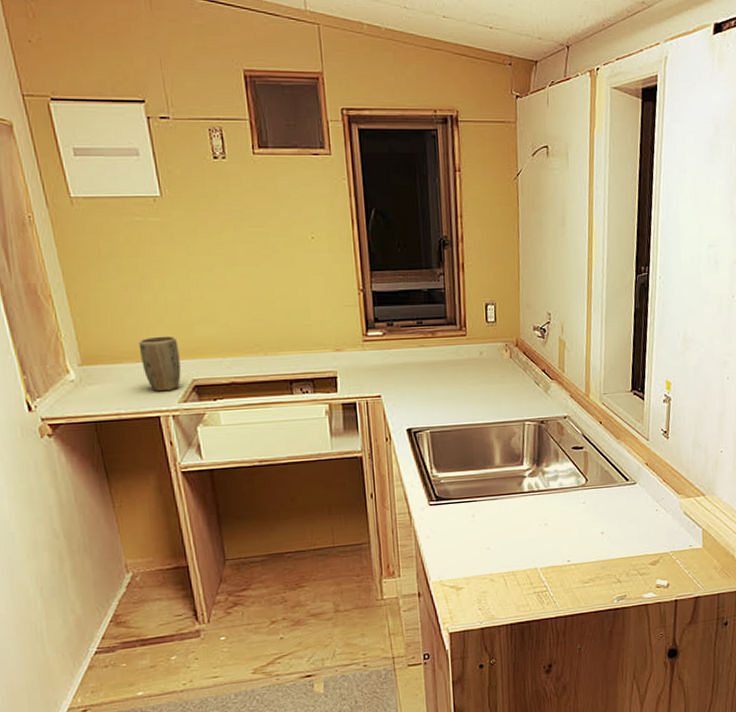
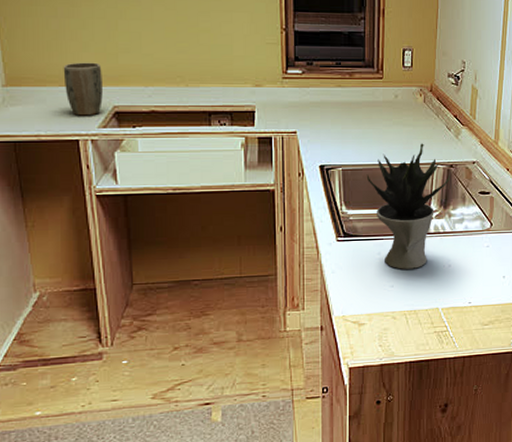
potted plant: none [455,400,542,531] -> present [366,143,450,270]

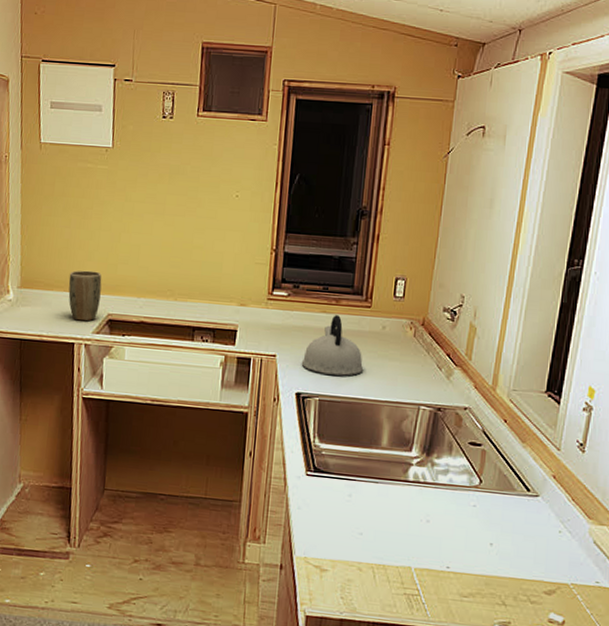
kettle: none [322,88,381,145] -> present [301,315,364,376]
potted plant: present [366,143,450,270] -> none [344,380,437,519]

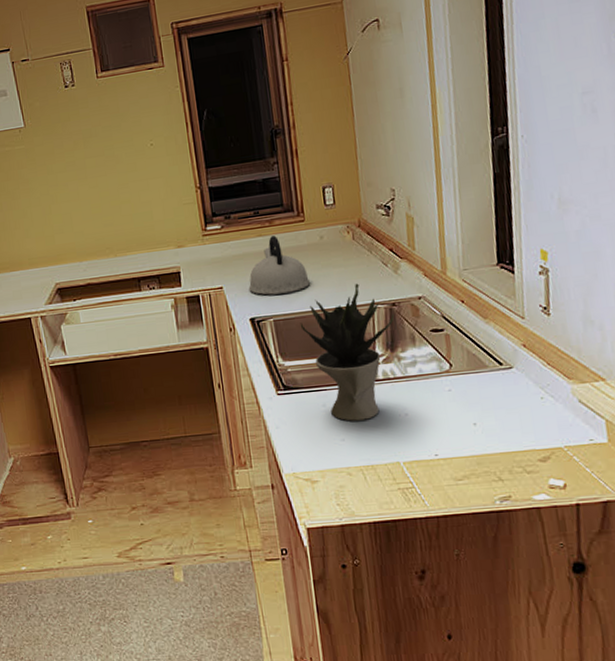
plant pot: present [68,270,102,322] -> none [11,246,46,296]
potted plant: none [344,380,437,519] -> present [300,283,394,421]

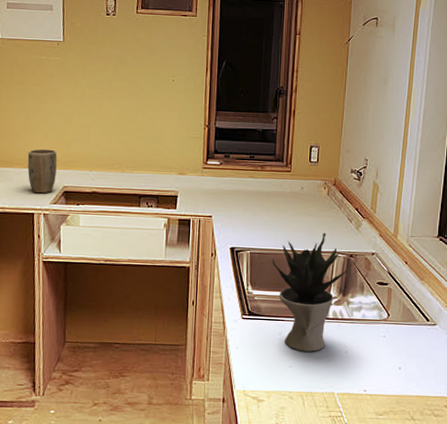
plant pot: none [11,246,46,296] -> present [27,149,58,194]
kettle: present [248,236,311,295] -> none [234,179,287,231]

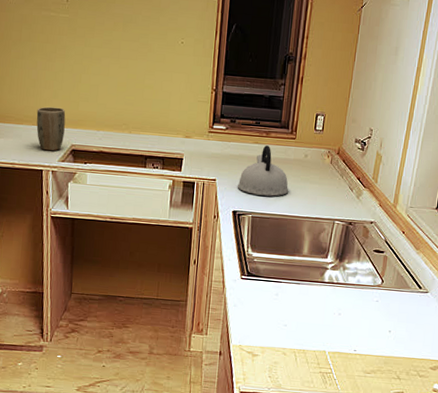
kettle: none [234,179,287,231] -> present [237,145,289,197]
potted plant: present [272,233,350,352] -> none [272,200,348,313]

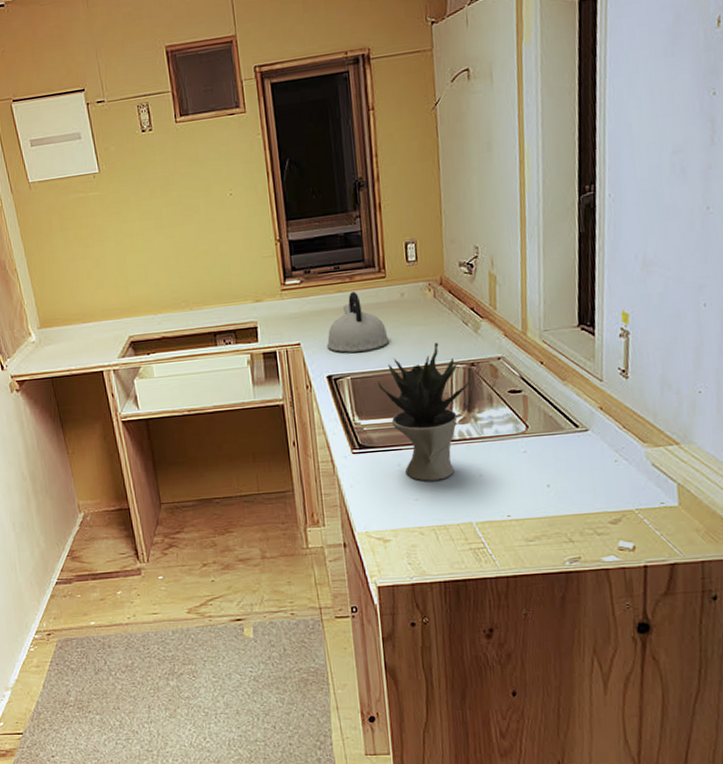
plant pot: present [36,106,66,151] -> none [84,297,120,349]
potted plant: none [272,200,348,313] -> present [377,342,473,481]

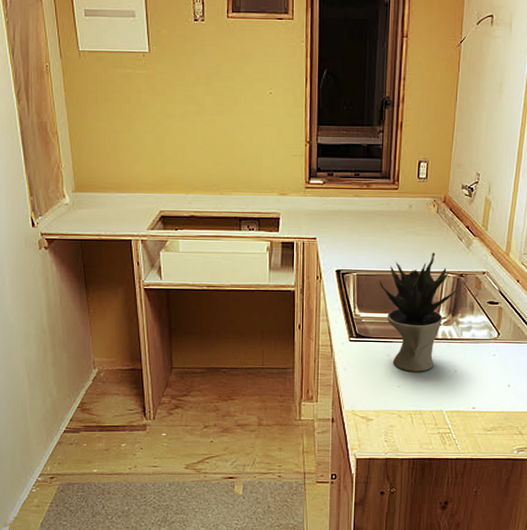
kettle: present [326,292,390,353] -> none [339,198,395,252]

